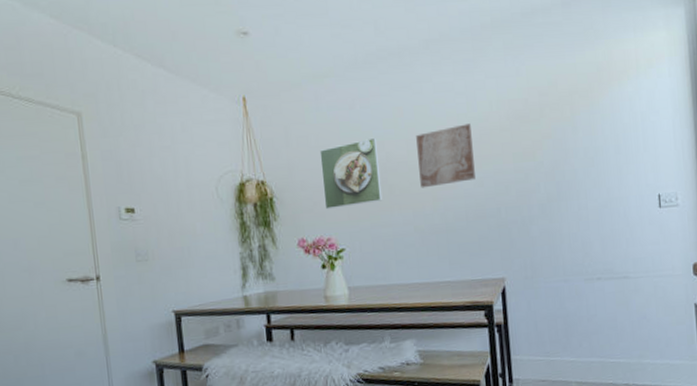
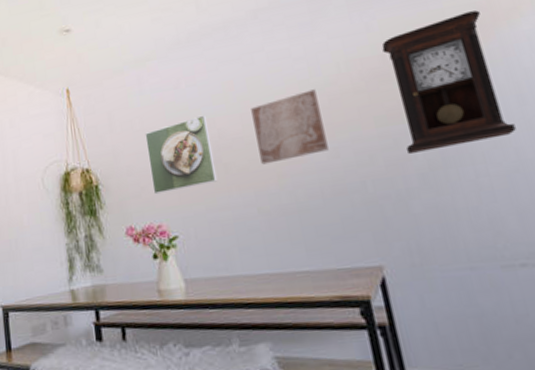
pendulum clock: none [526,69,610,188] -> present [381,10,516,155]

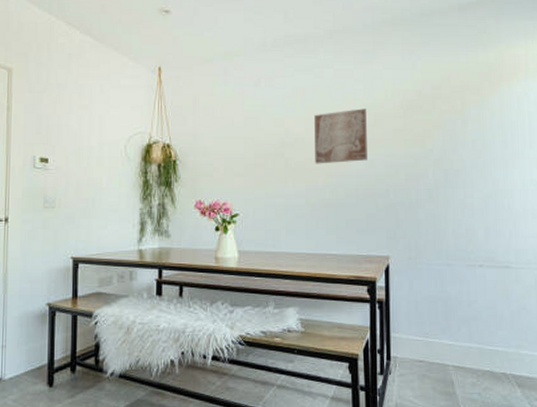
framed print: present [145,114,218,195] -> none [224,113,279,176]
pendulum clock: present [381,10,516,155] -> none [420,69,496,174]

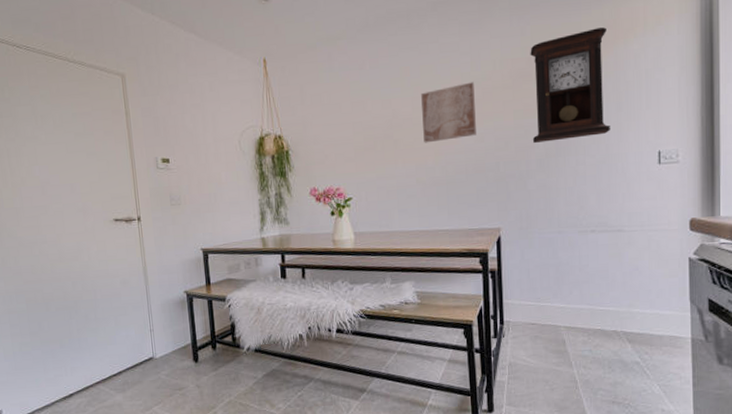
pendulum clock: none [420,69,496,174] -> present [530,27,610,144]

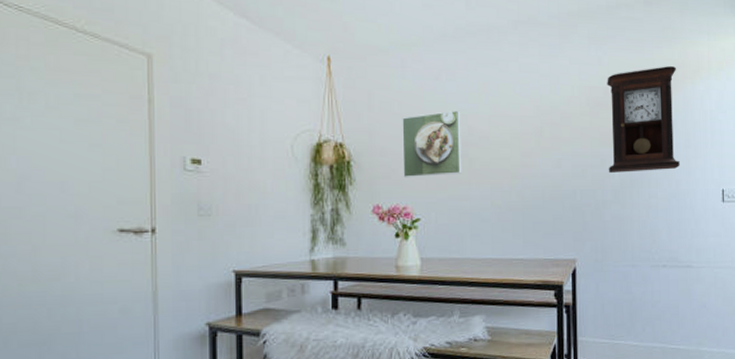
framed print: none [331,95,388,162] -> present [402,110,462,178]
wall art: present [421,82,476,143] -> none [499,105,554,165]

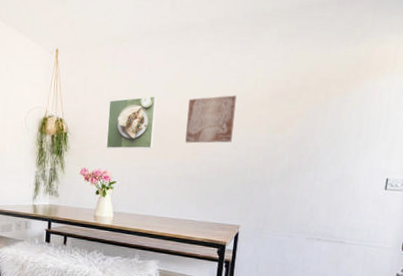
wall art: none [499,105,554,165] -> present [185,95,237,143]
pendulum clock: present [607,66,680,174] -> none [279,63,360,158]

